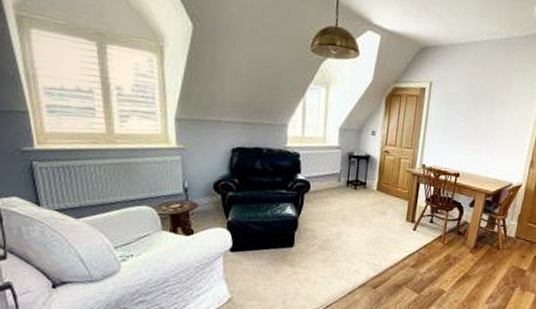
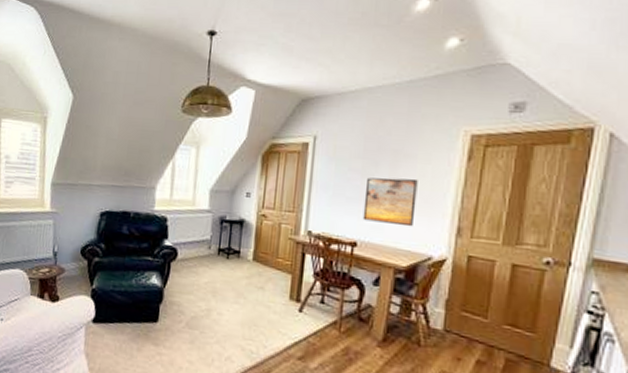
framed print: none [465,120,507,161] -> present [362,177,418,227]

